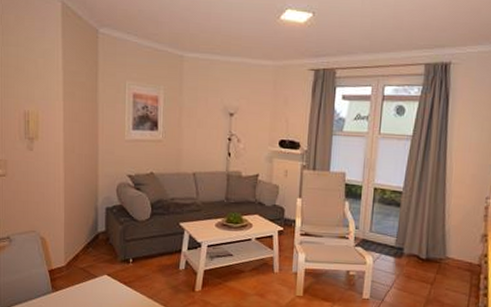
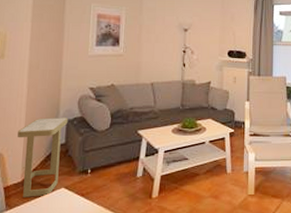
side table: none [58,204,108,282] -> present [18,118,69,197]

